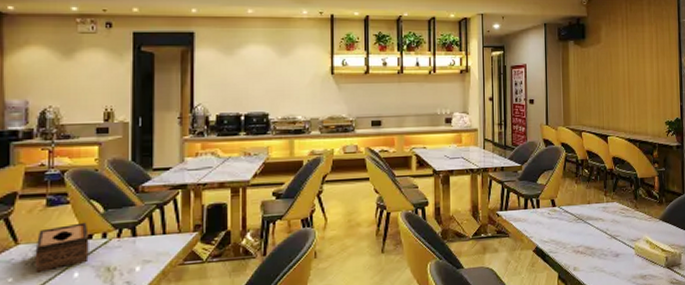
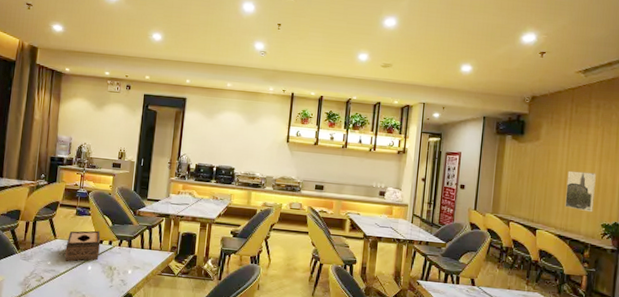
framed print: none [630,71,657,111] -> present [565,170,596,213]

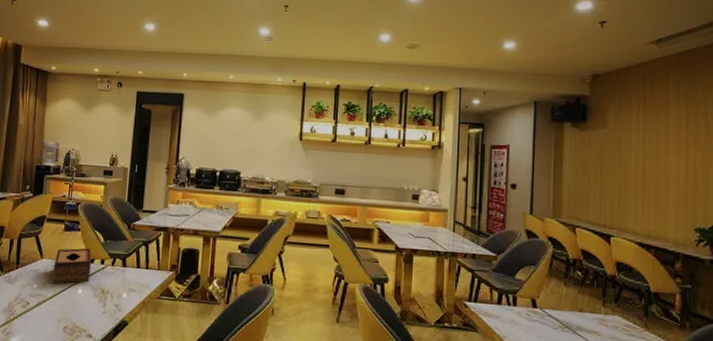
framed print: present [565,170,596,213] -> none [645,163,683,214]

